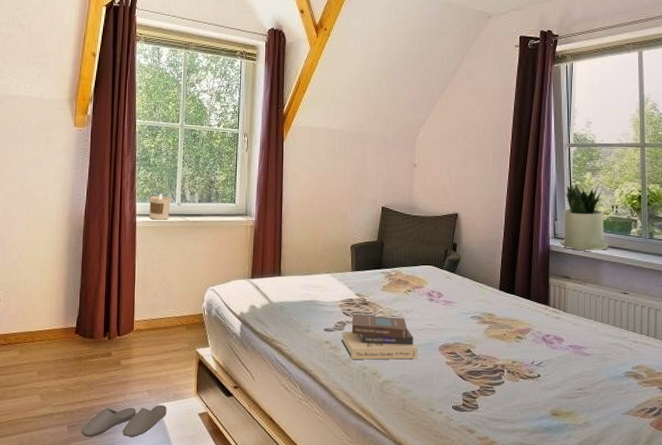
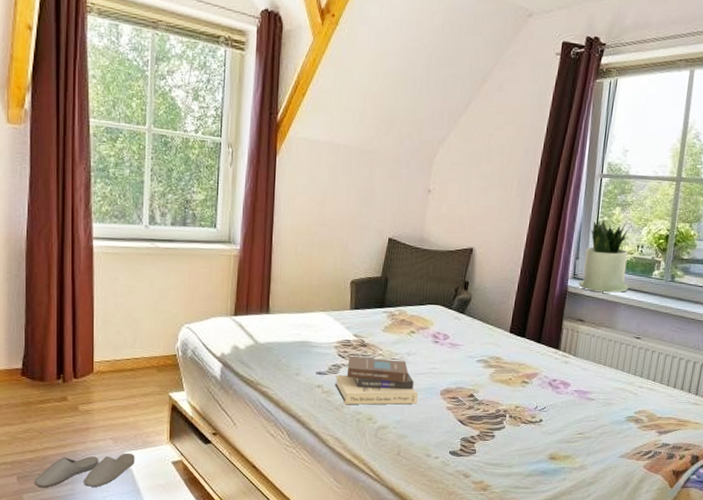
candle: present [149,193,171,220] -> none [109,212,136,245]

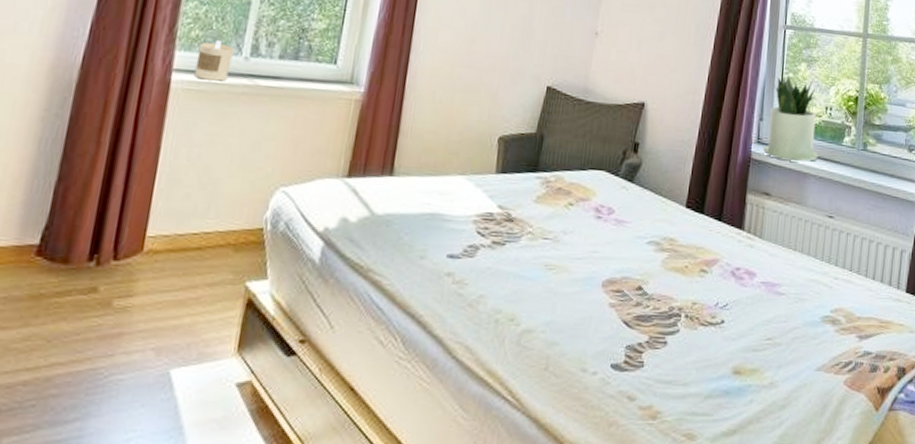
slippers: present [35,453,135,488] -> none [24,370,184,427]
candle: none [109,212,136,245] -> present [194,39,235,82]
books: present [335,357,418,405] -> none [469,235,574,300]

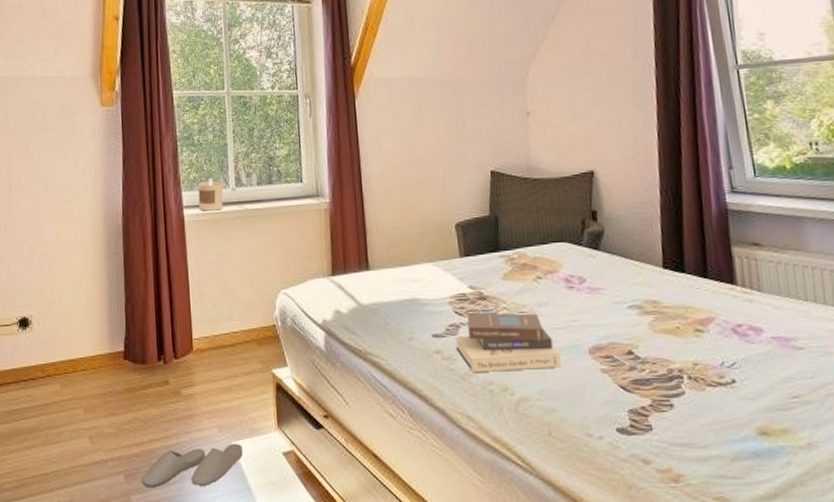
slippers: none [24,370,184,427] -> present [142,443,243,488]
books: none [469,235,574,300] -> present [455,313,561,372]
planter: present [762,76,818,163] -> none [738,116,812,207]

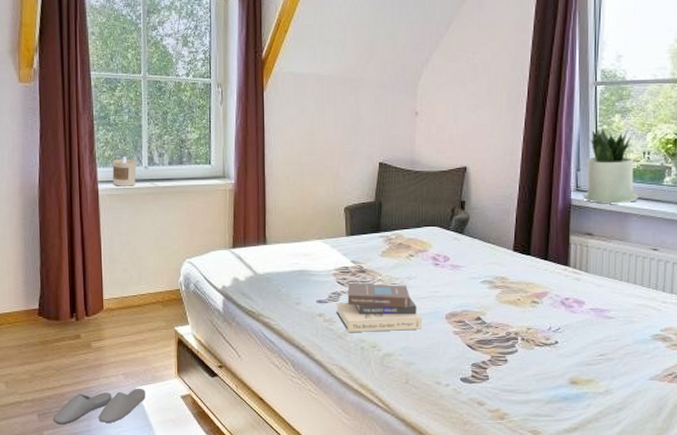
planter: none [738,116,812,207] -> present [581,128,638,204]

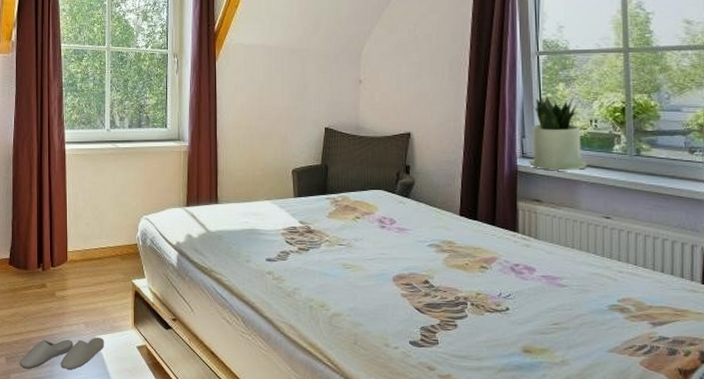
candle: present [112,156,137,186] -> none [78,119,100,147]
books: present [336,283,422,332] -> none [285,243,369,292]

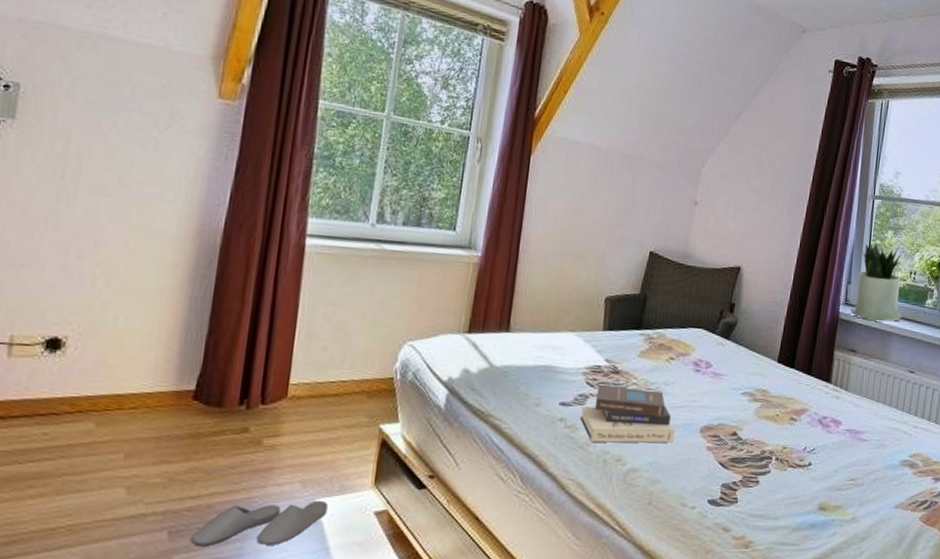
books: none [285,243,369,292] -> present [580,385,675,443]

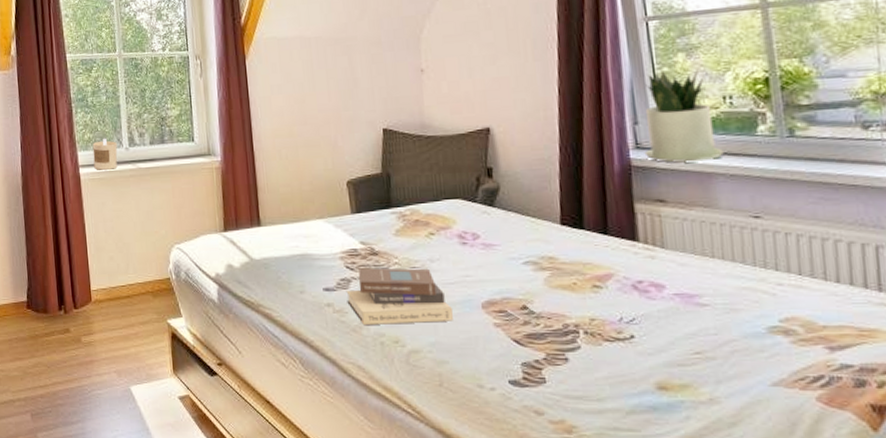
slippers: present [191,500,328,547] -> none [47,387,141,426]
candle: none [326,207,362,246] -> present [92,138,118,170]

